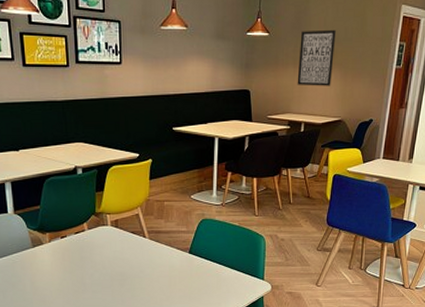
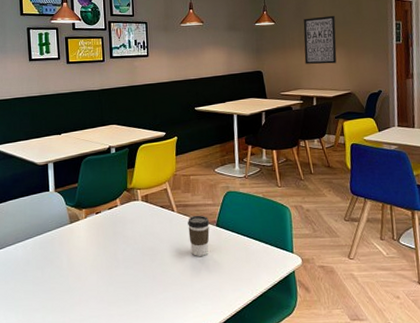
coffee cup: none [160,242,183,282] -> present [188,215,210,256]

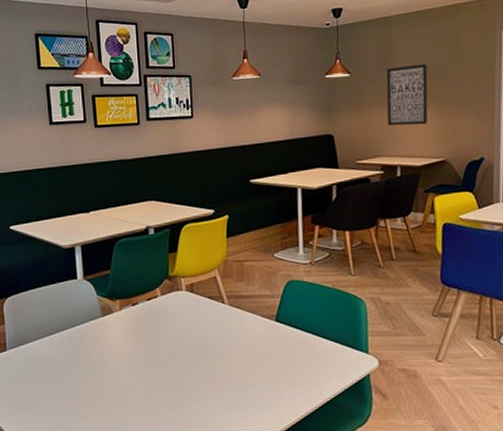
coffee cup: present [188,215,210,256] -> none [241,308,268,356]

